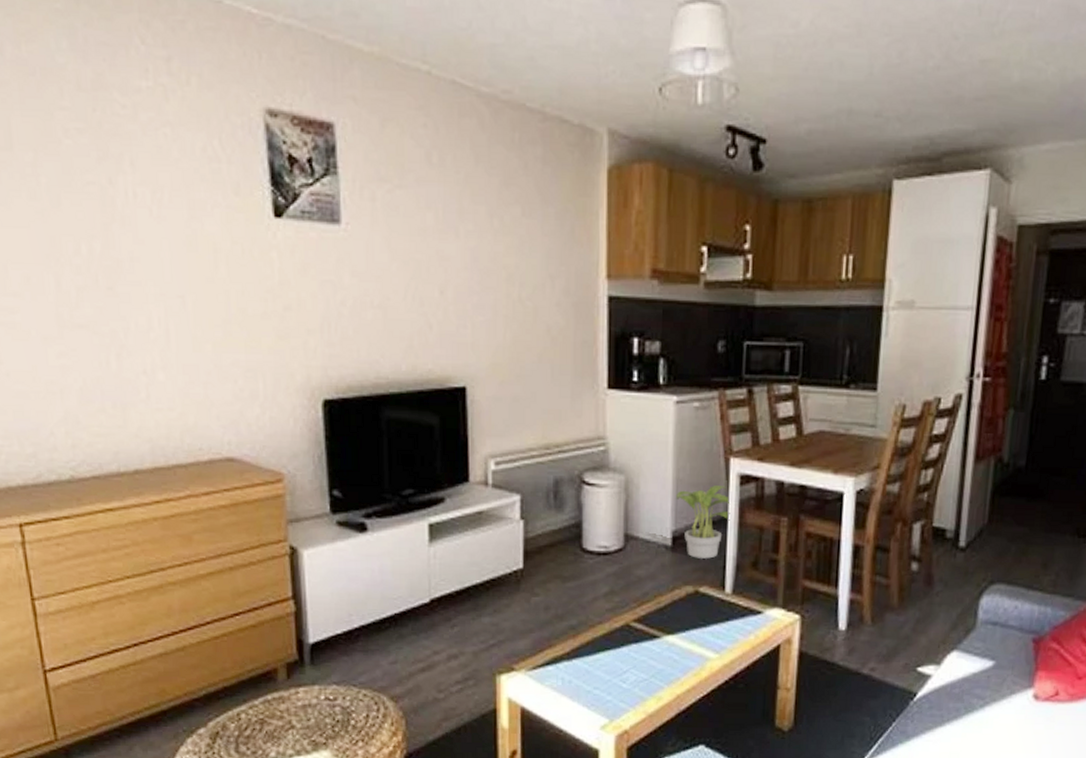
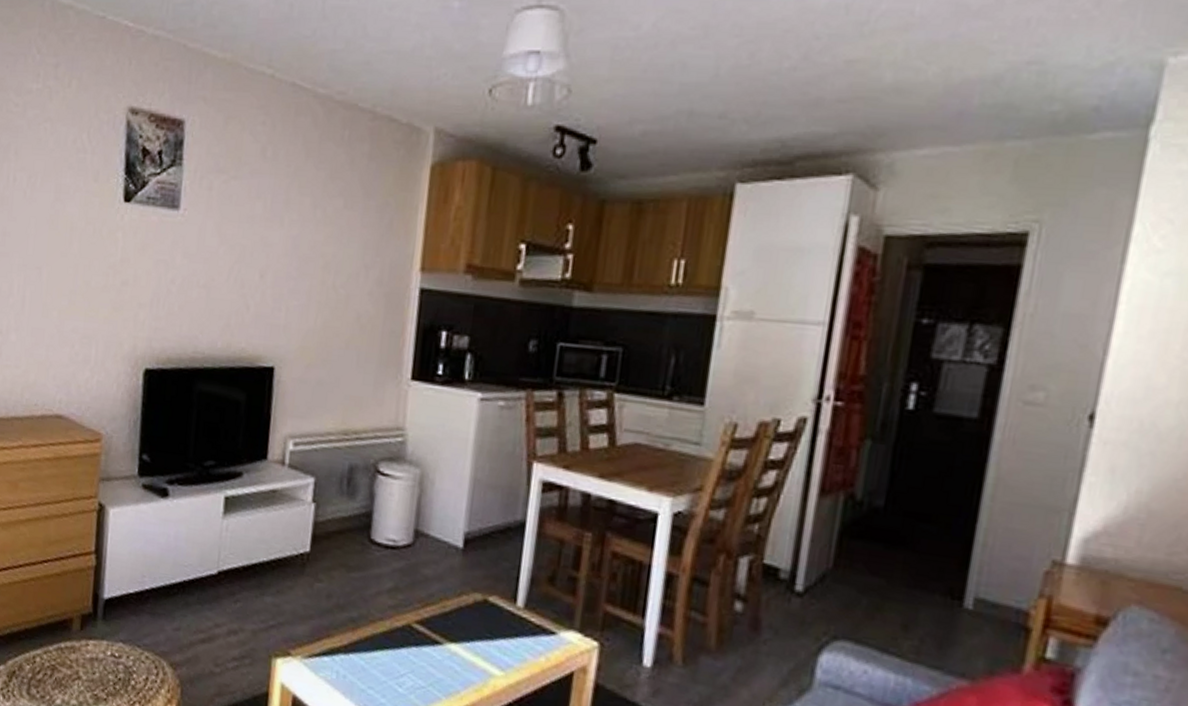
potted plant: present [676,485,731,559] -> none [472,489,530,567]

